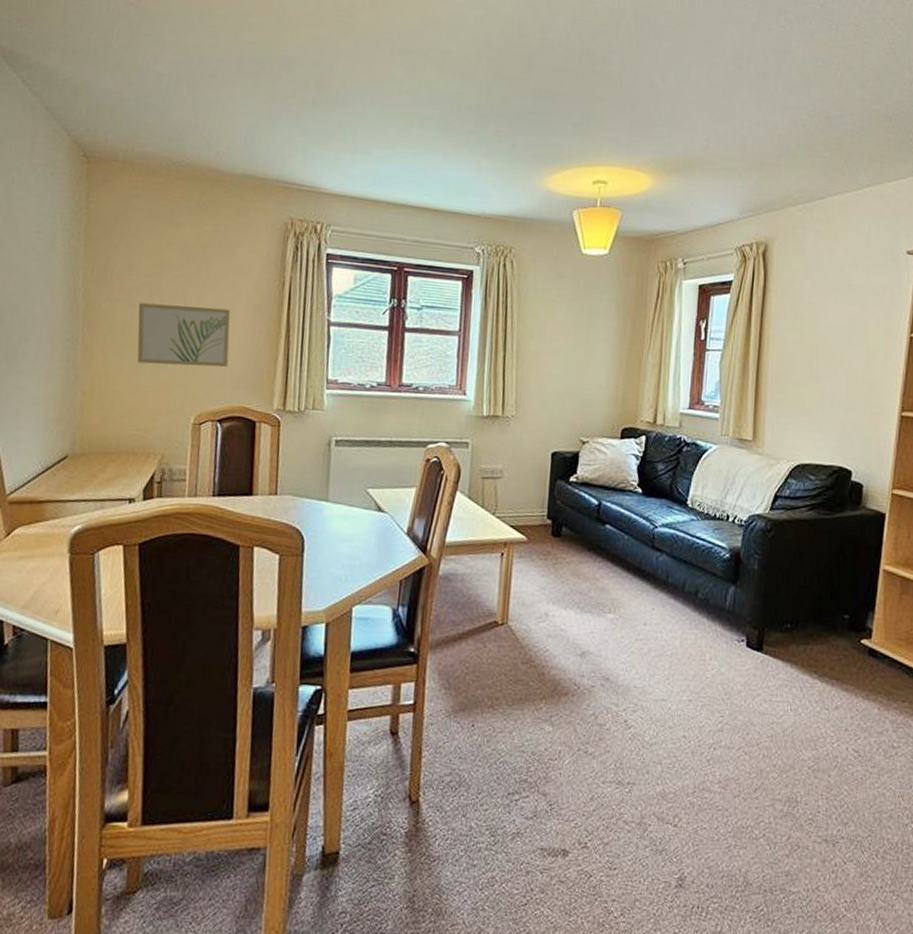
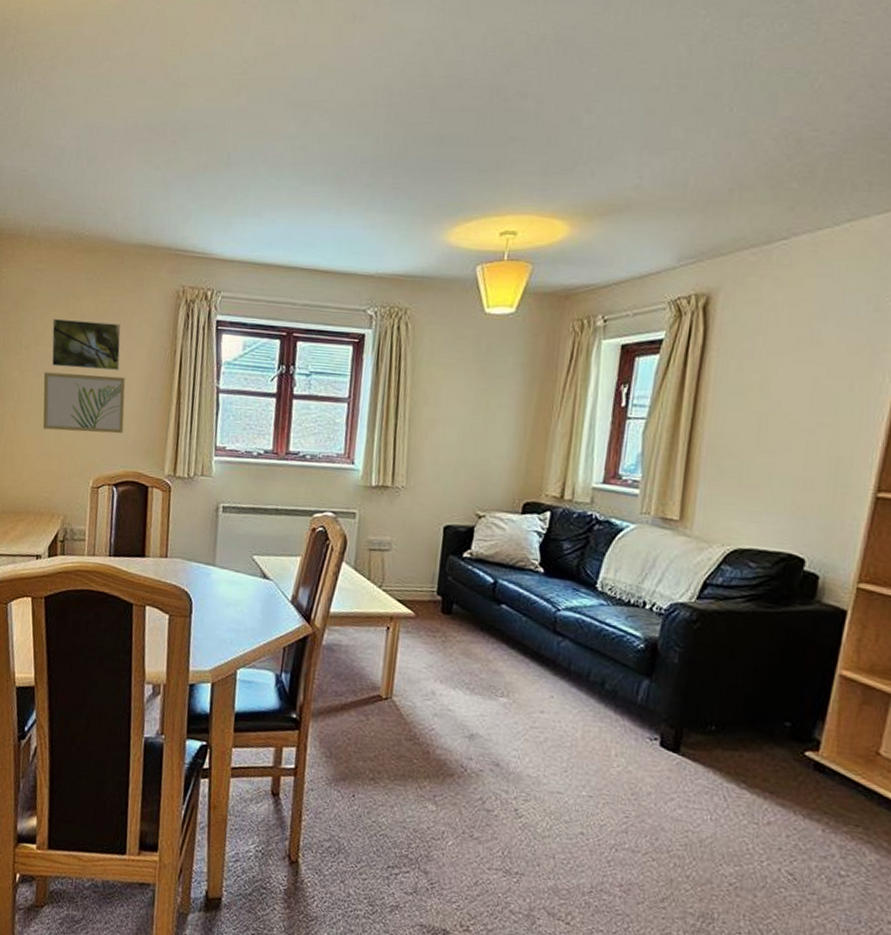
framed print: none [147,246,226,303] -> present [51,318,121,371]

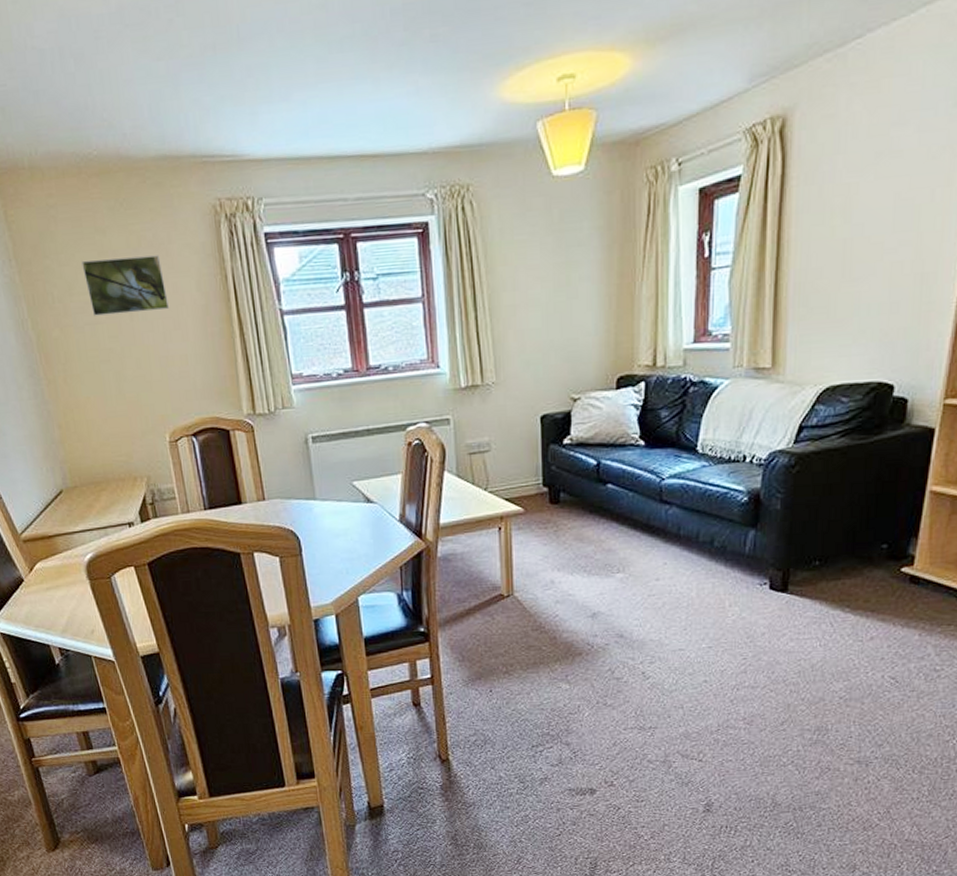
wall art: present [42,372,126,434] -> none [87,315,190,388]

